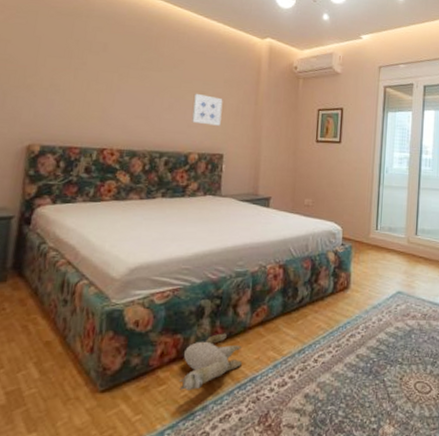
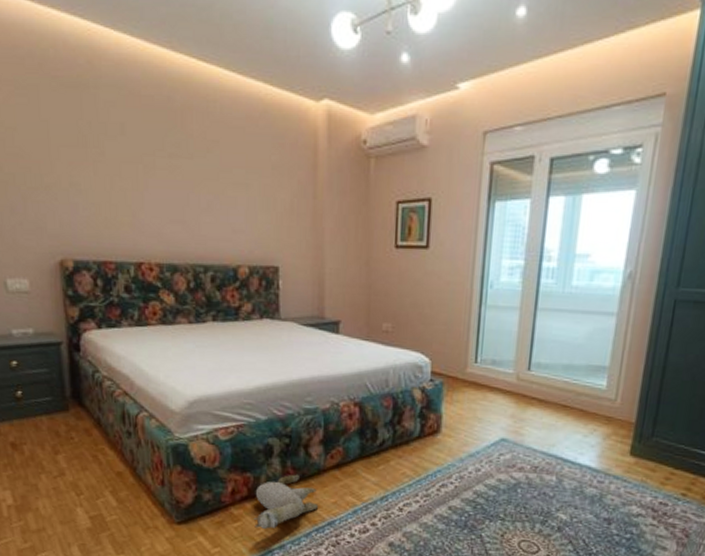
wall art: present [192,93,223,126] -> none [236,186,273,230]

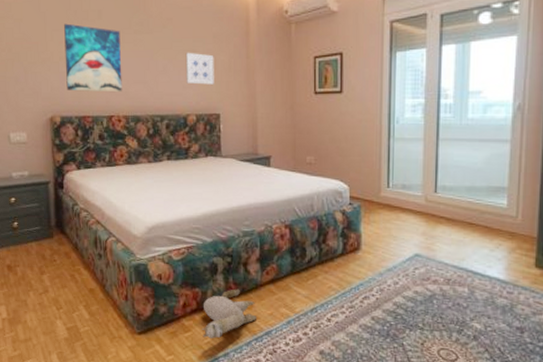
wall art: none [73,138,154,234] -> present [63,23,122,93]
wall art: none [236,186,273,230] -> present [185,52,214,85]

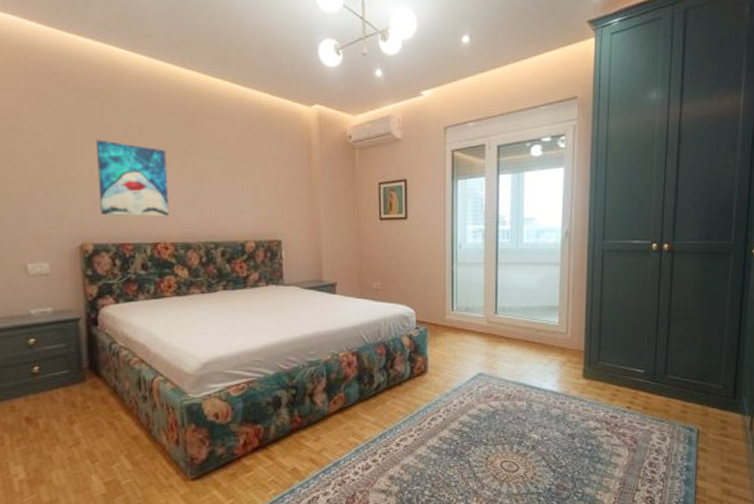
wall art: present [185,52,214,85] -> none [242,175,275,210]
plush toy: present [201,289,258,339] -> none [264,421,325,476]

